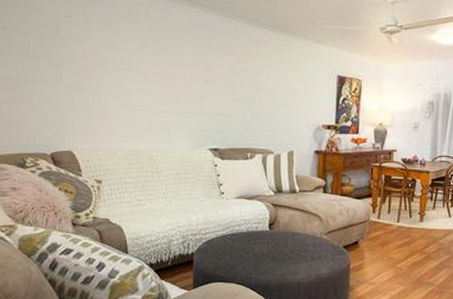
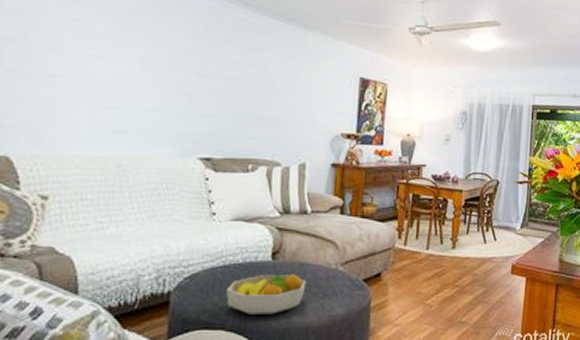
fruit bowl: none [235,241,297,272] -> present [226,273,307,314]

